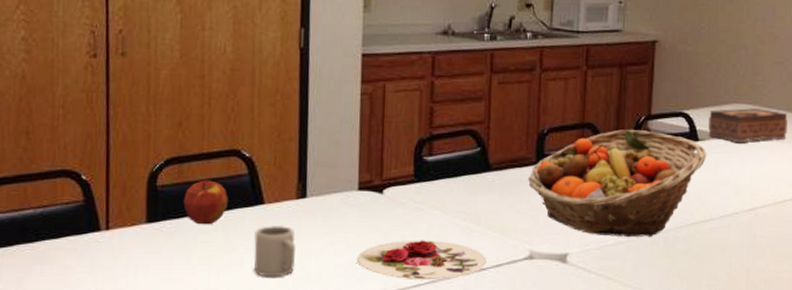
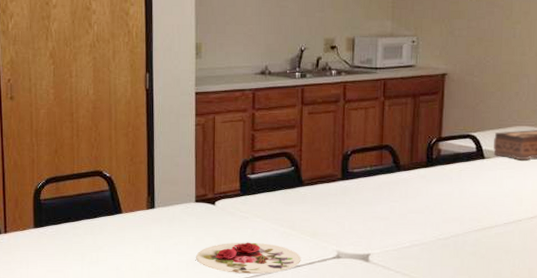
apple: present [183,180,229,225] -> none [61,195,95,230]
cup: present [253,224,296,277] -> none [115,229,147,271]
fruit basket: present [527,130,707,238] -> none [334,150,493,241]

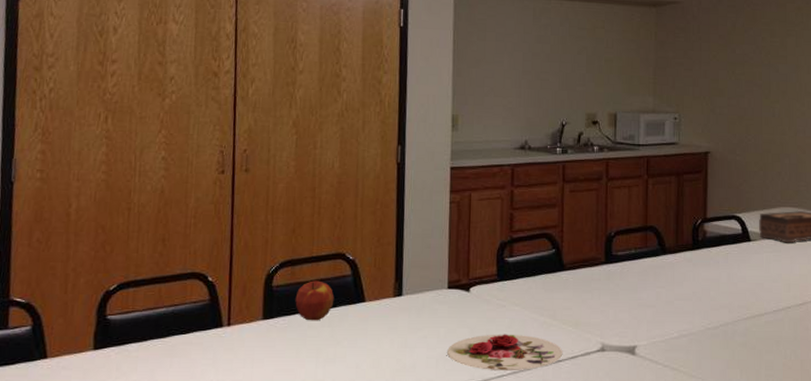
apple: none [61,195,95,230] -> present [295,280,335,321]

